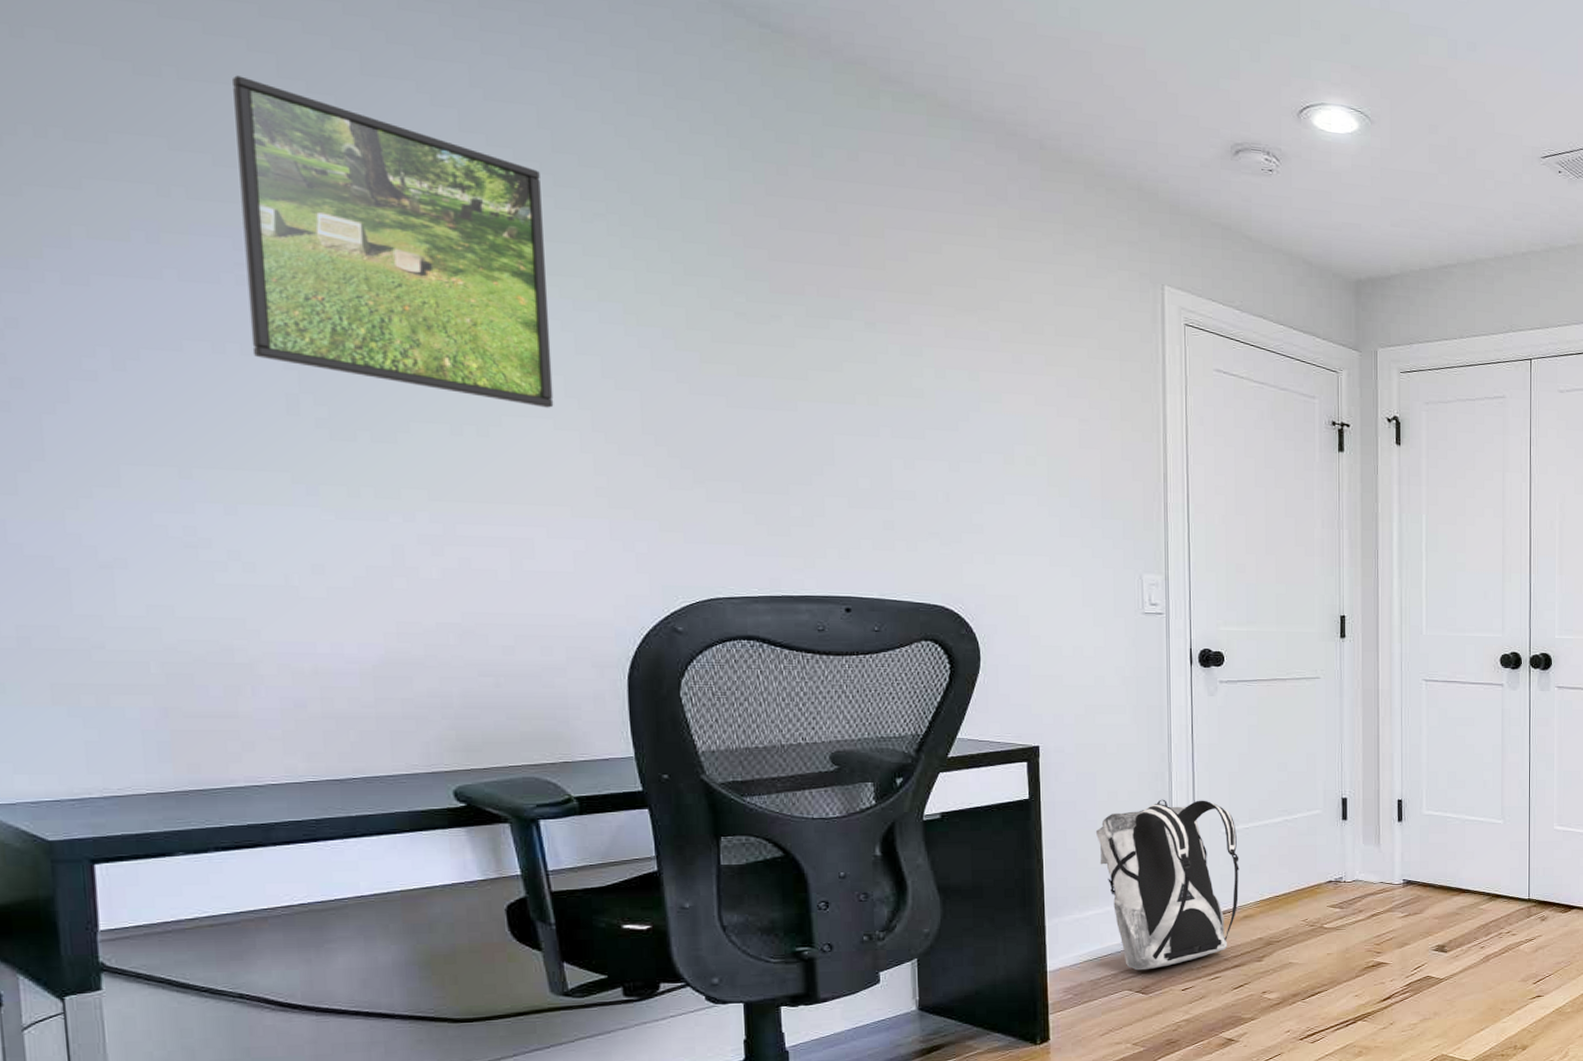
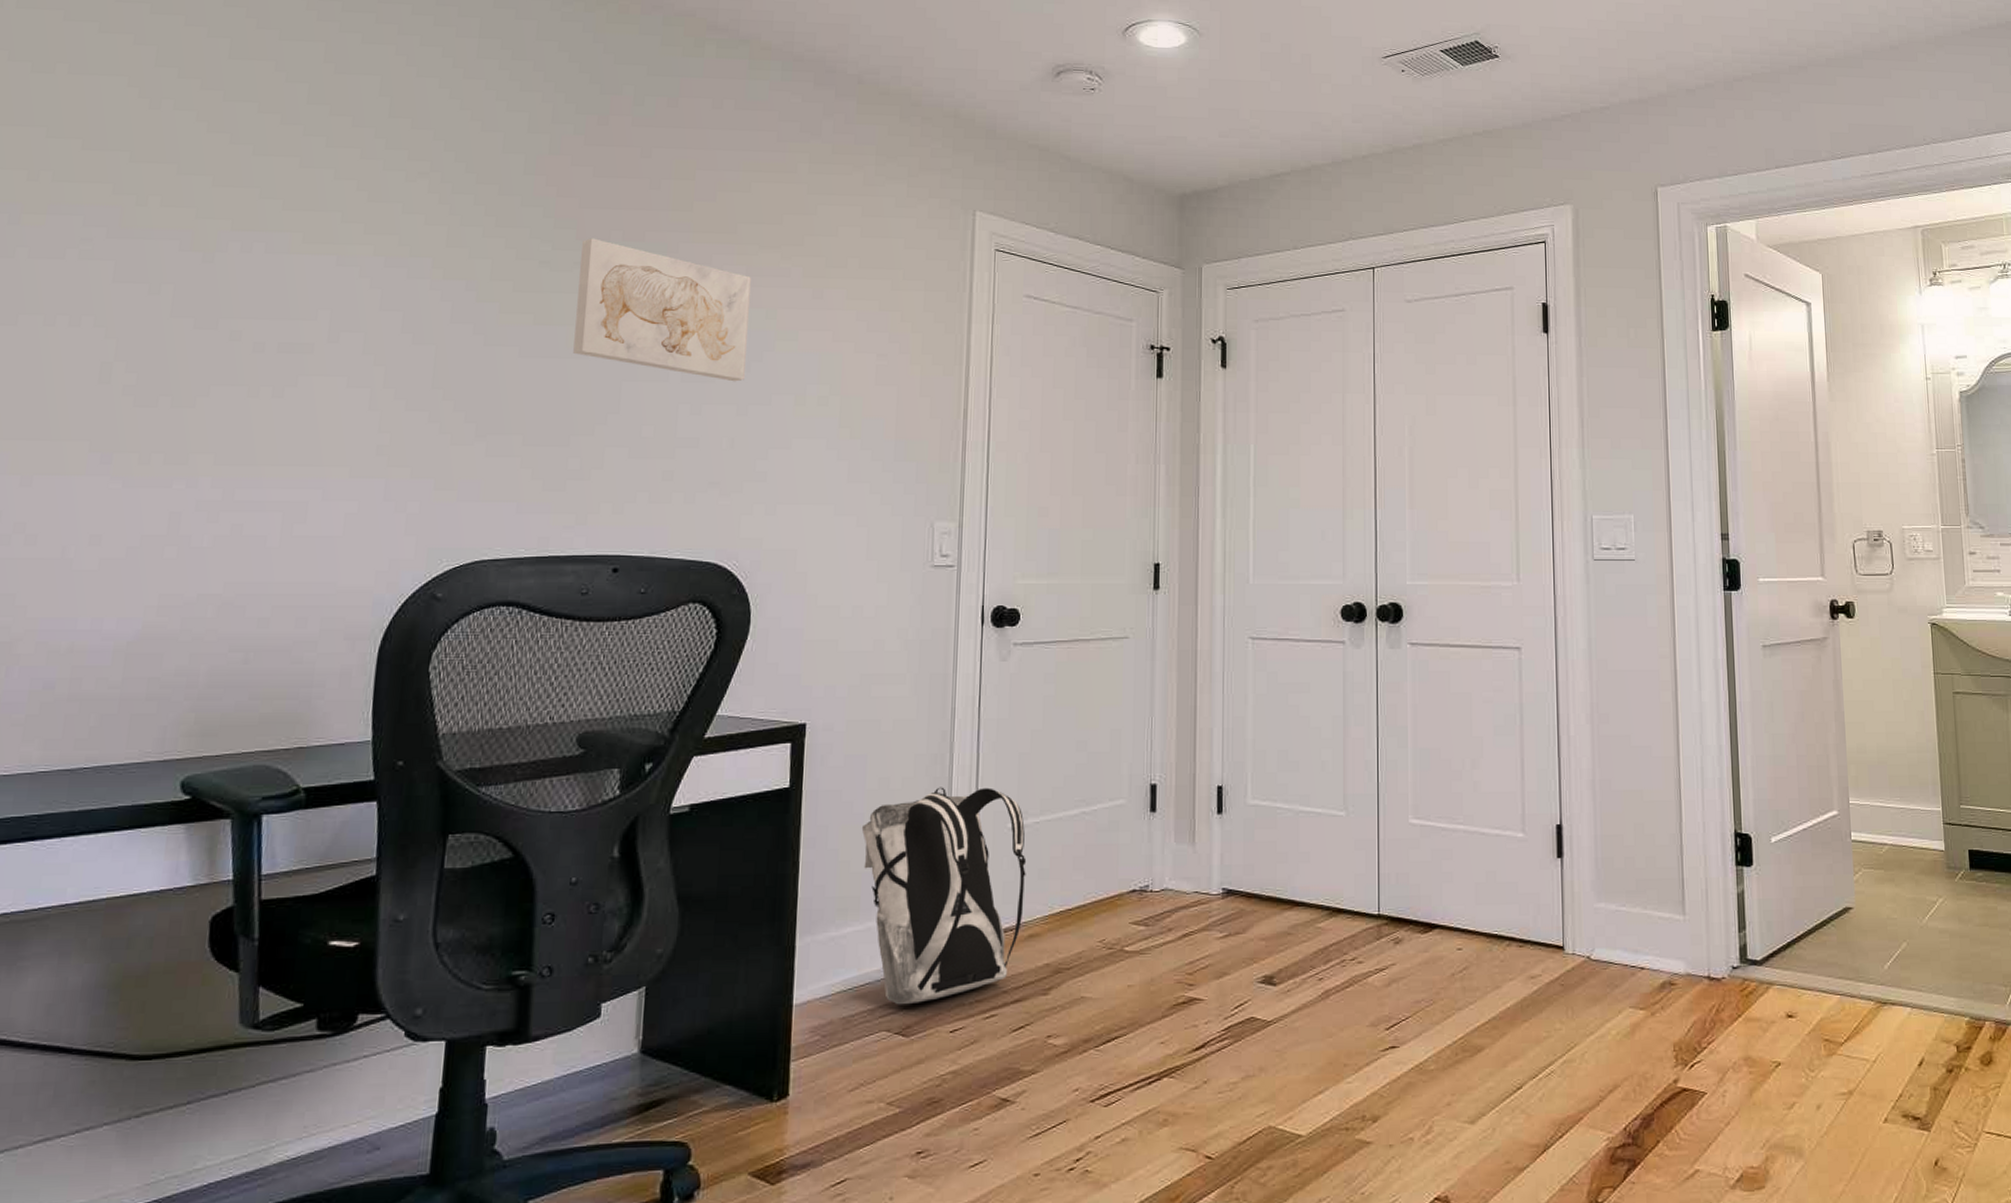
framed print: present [233,75,554,408] -> none [79,67,374,366]
wall art: none [777,291,953,440] -> present [573,238,751,382]

